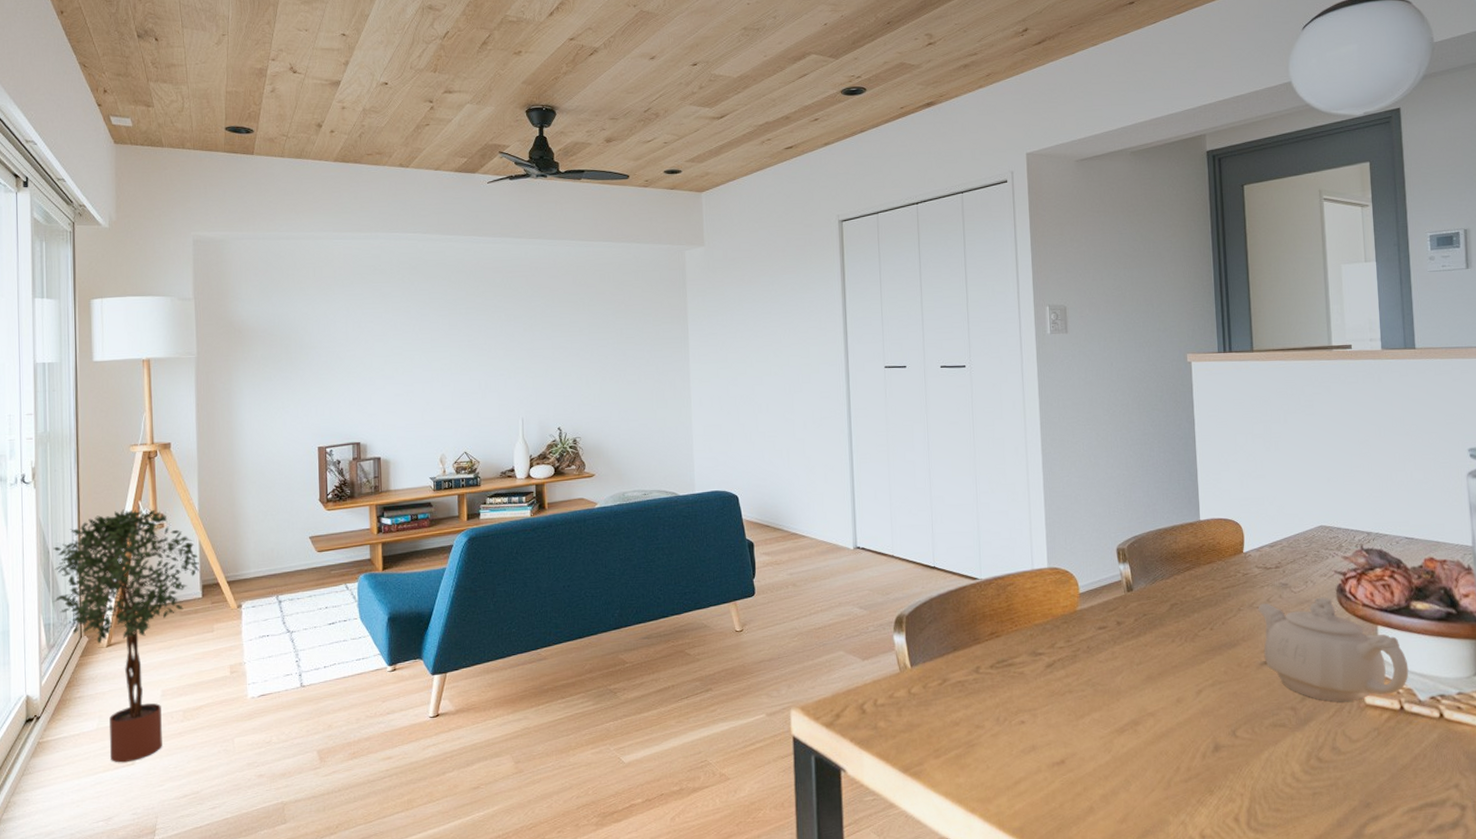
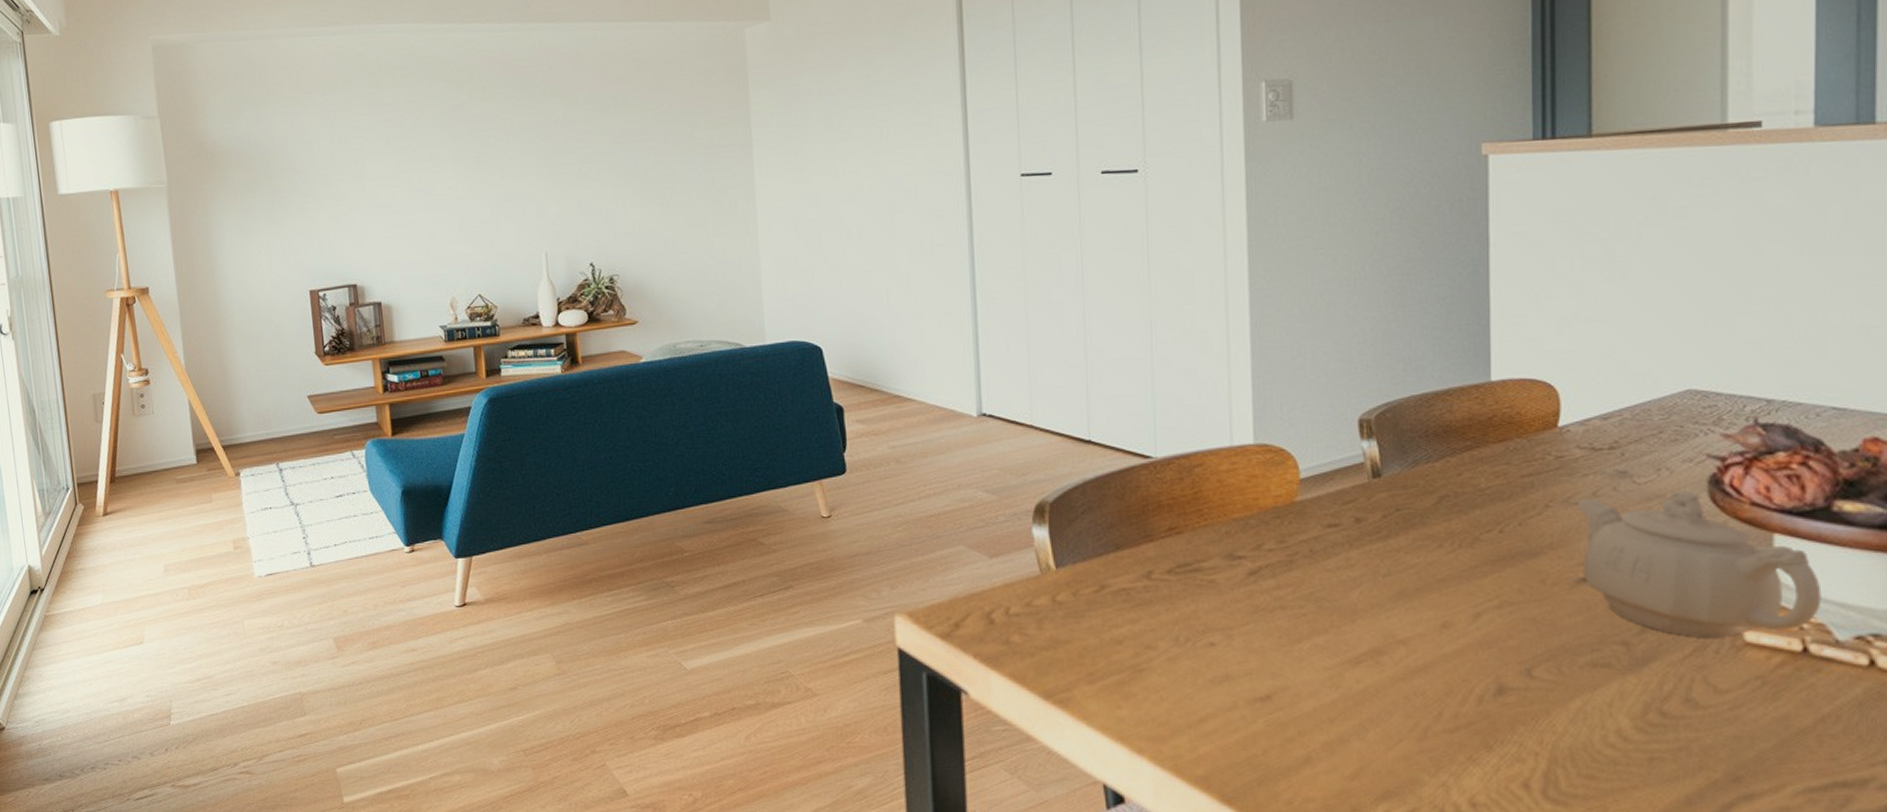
potted tree: present [52,509,200,762] -> none [38,363,193,640]

